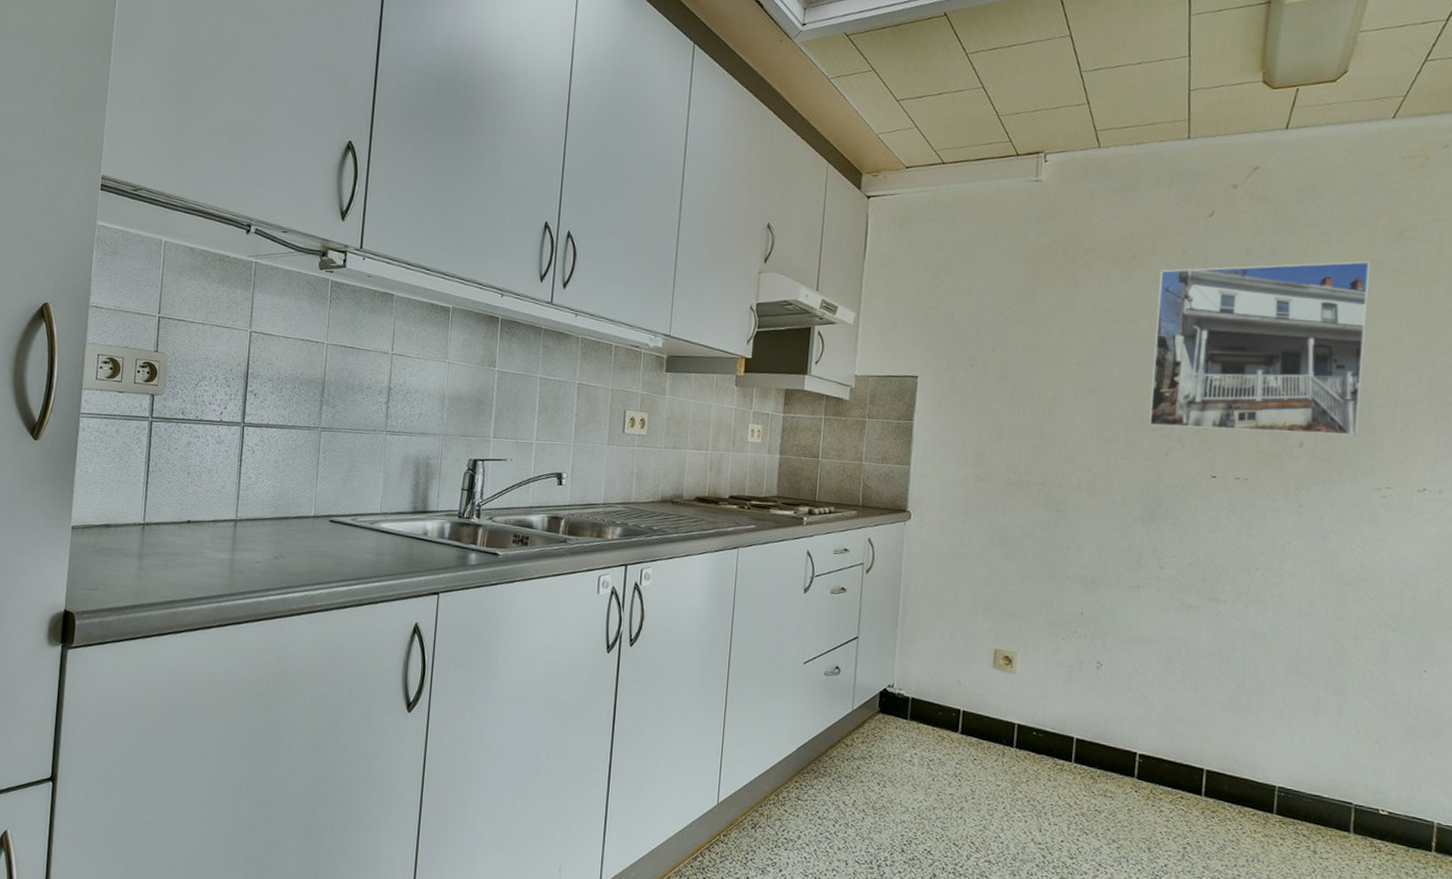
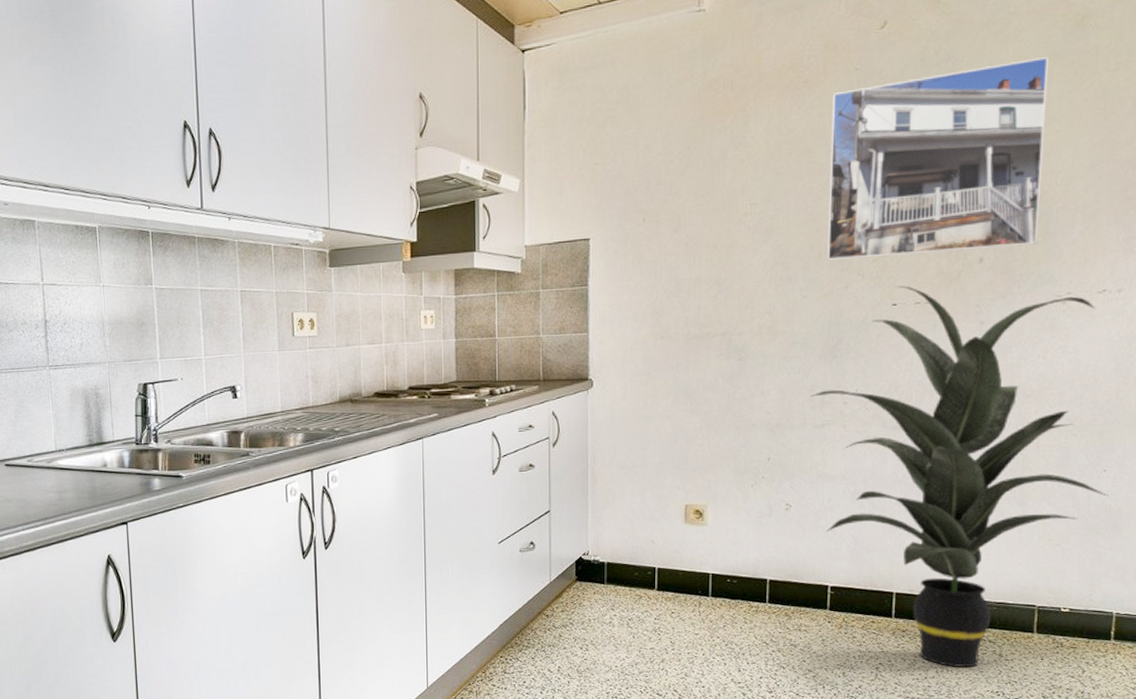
indoor plant: none [1127,459,1429,861] -> present [811,285,1108,668]

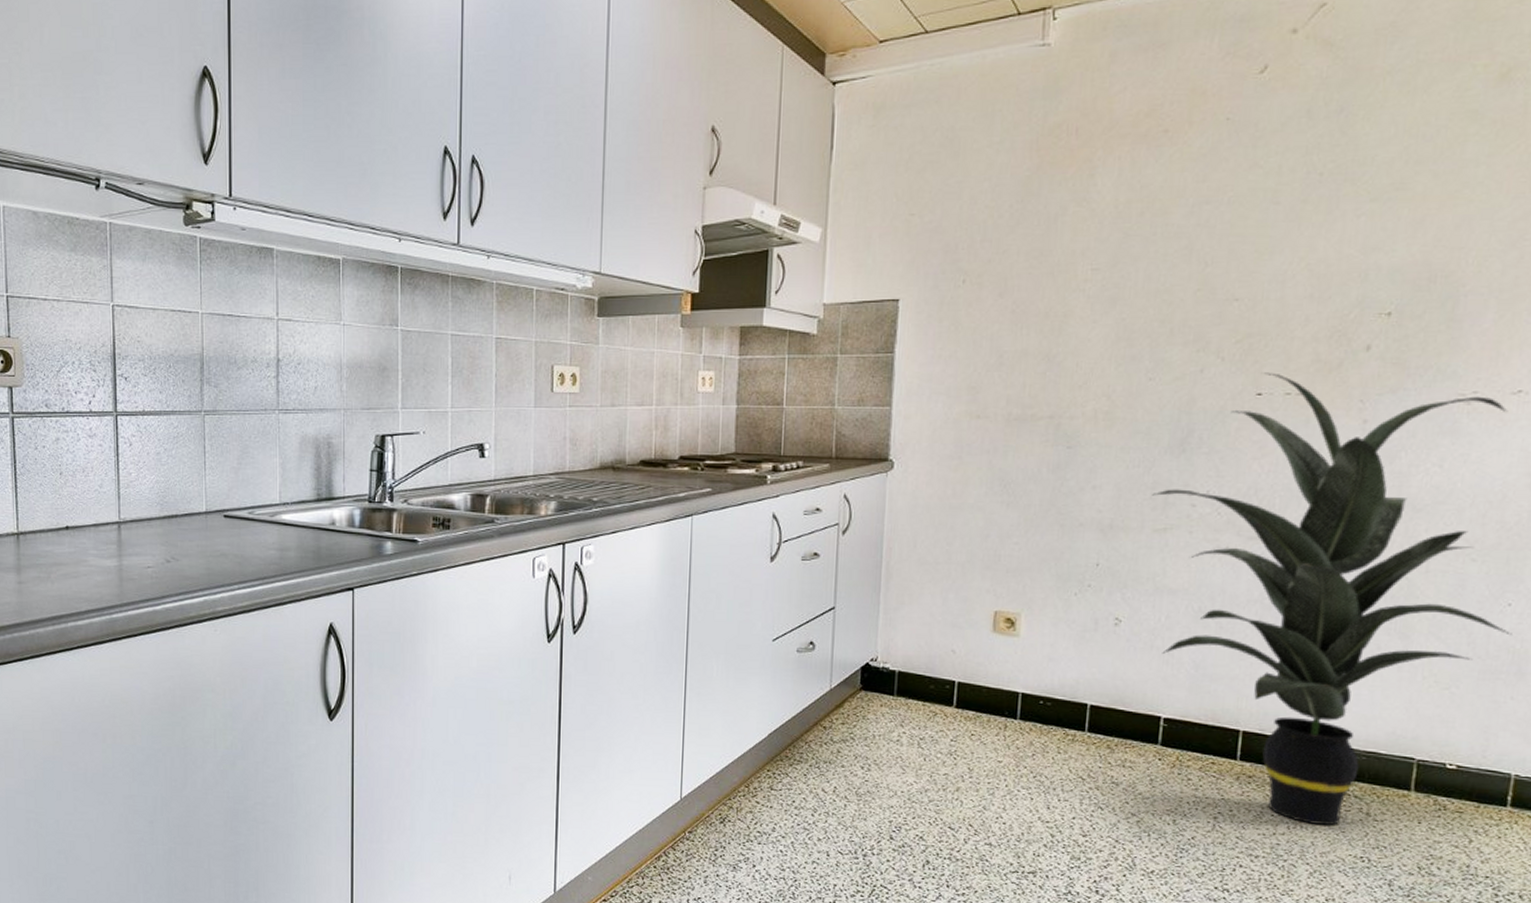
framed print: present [826,56,1048,261] -> none [1180,112,1464,339]

